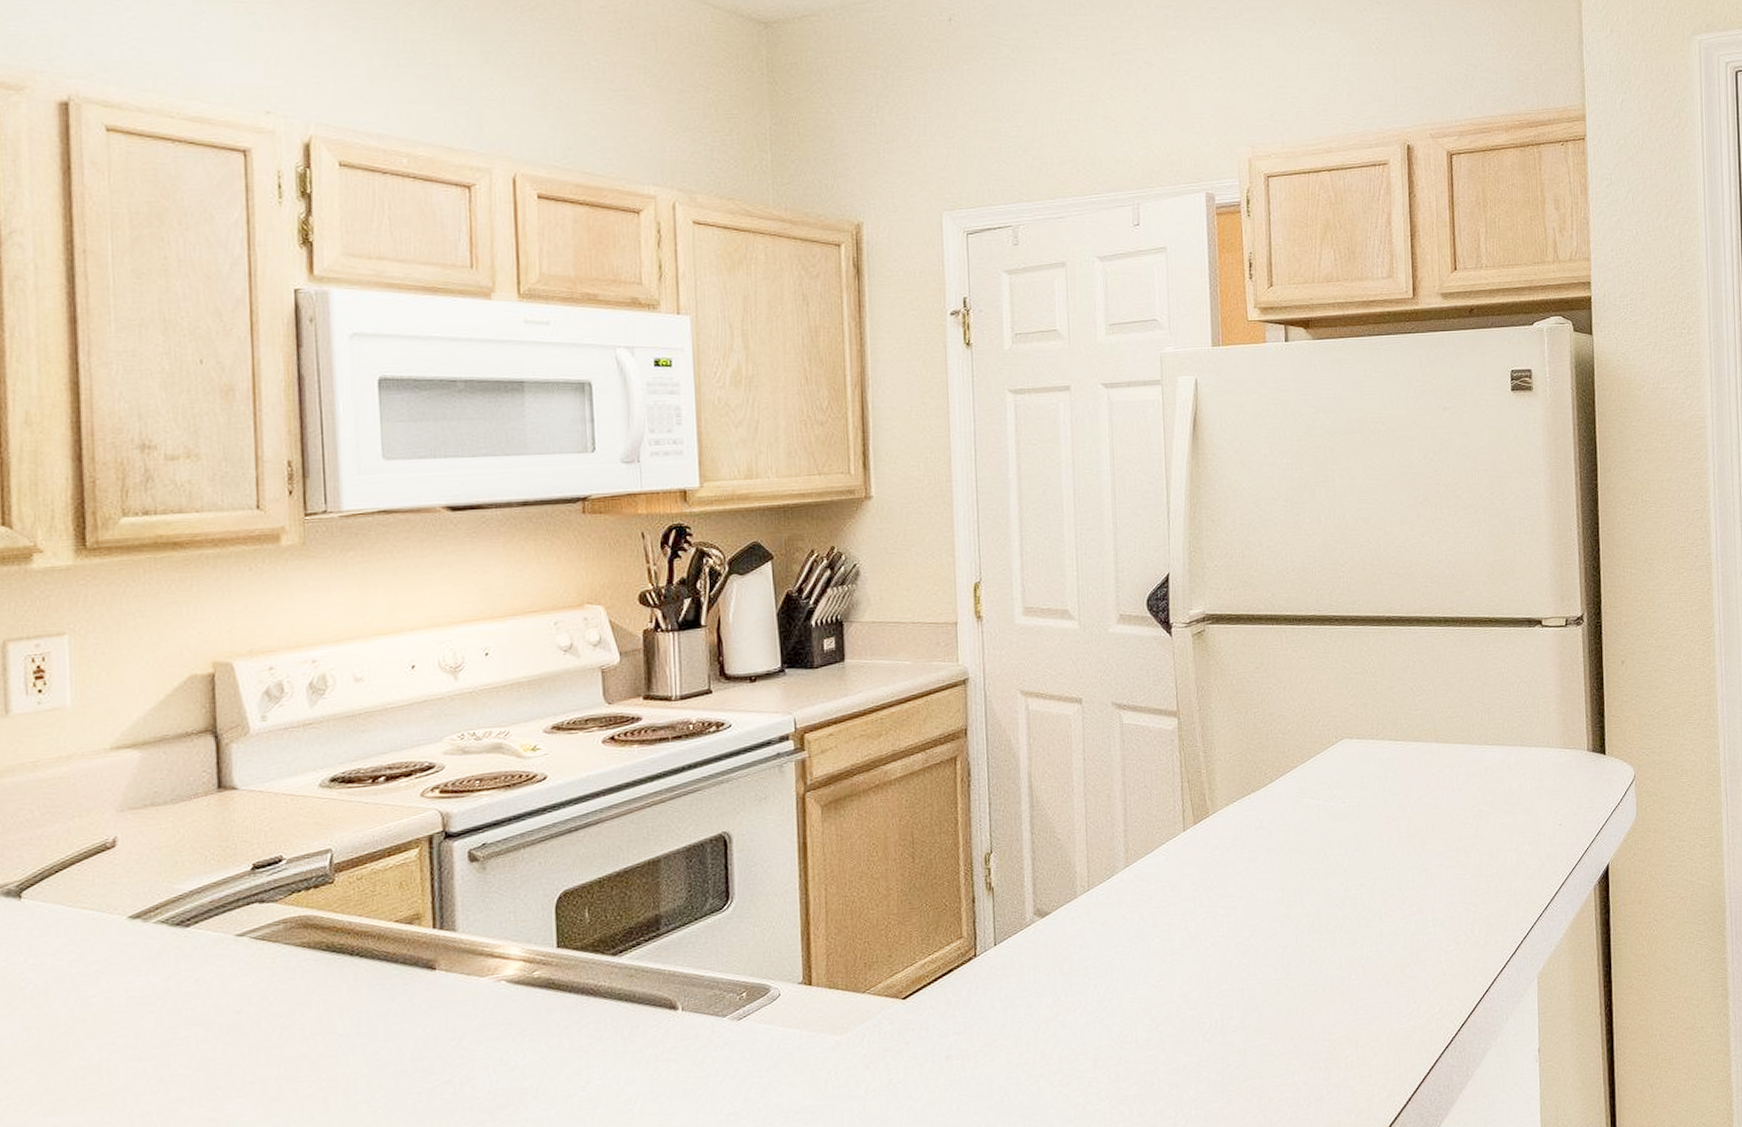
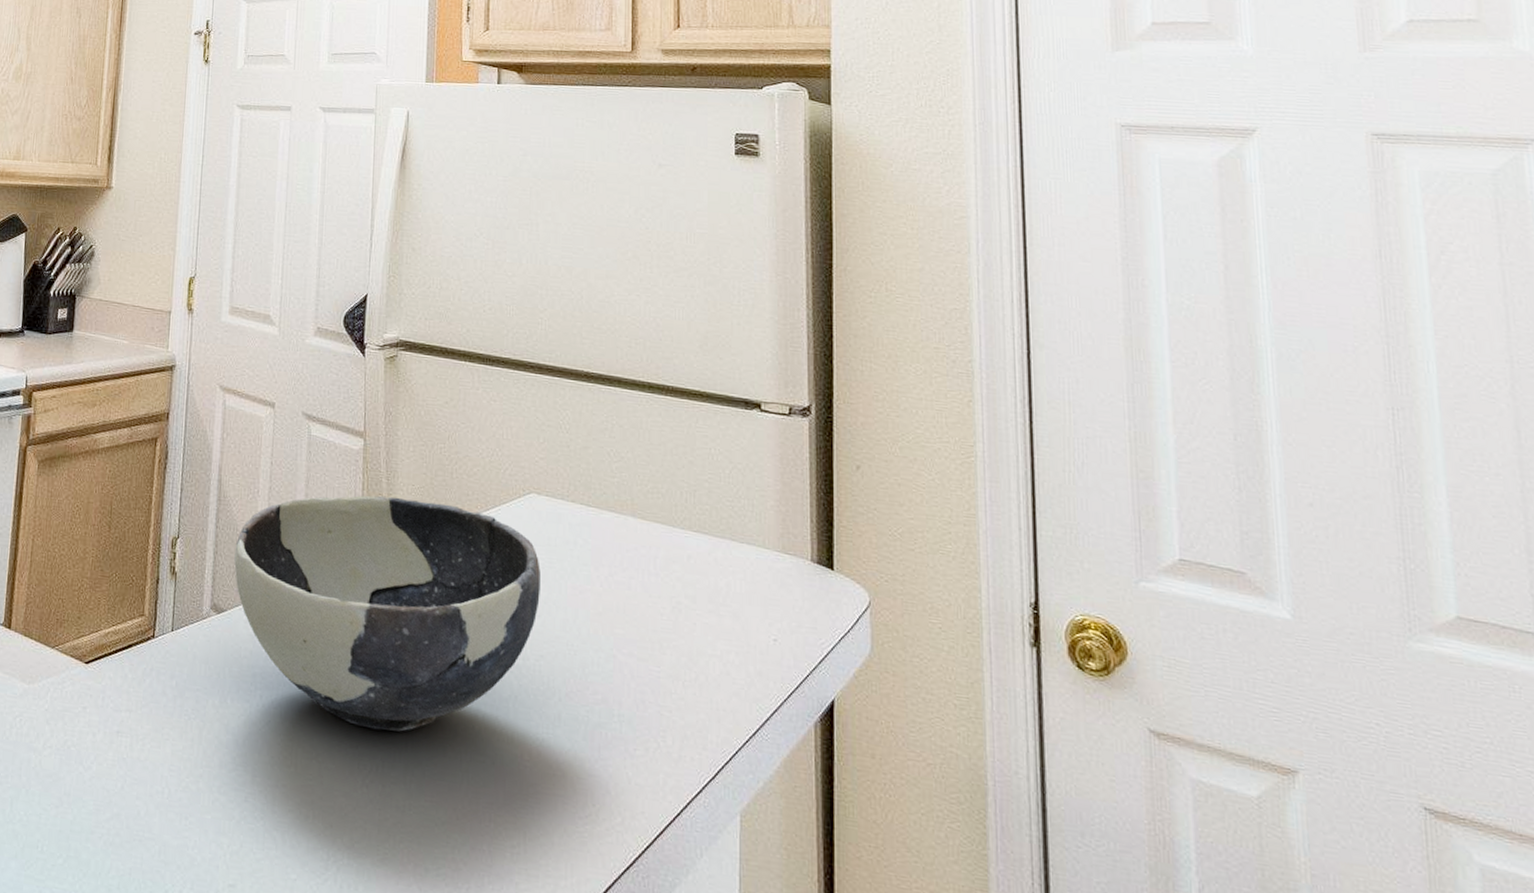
bowl: none [1054,765,1357,989] -> present [234,495,541,732]

